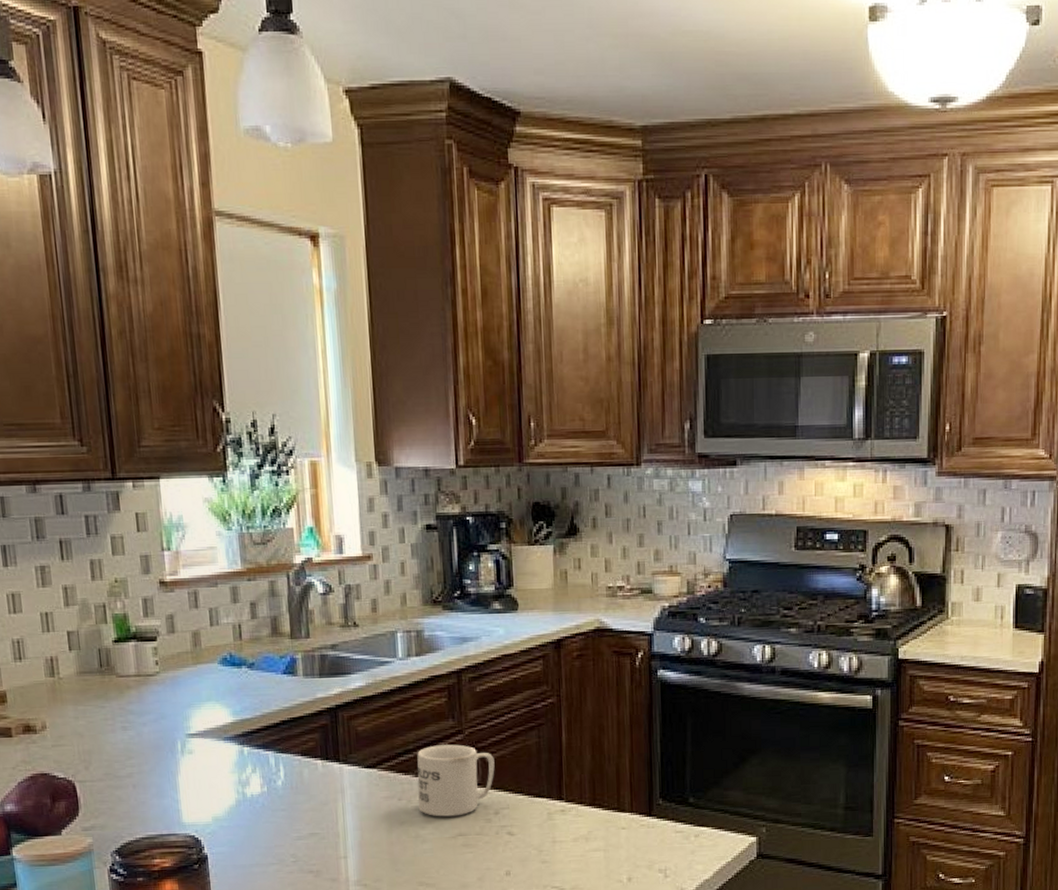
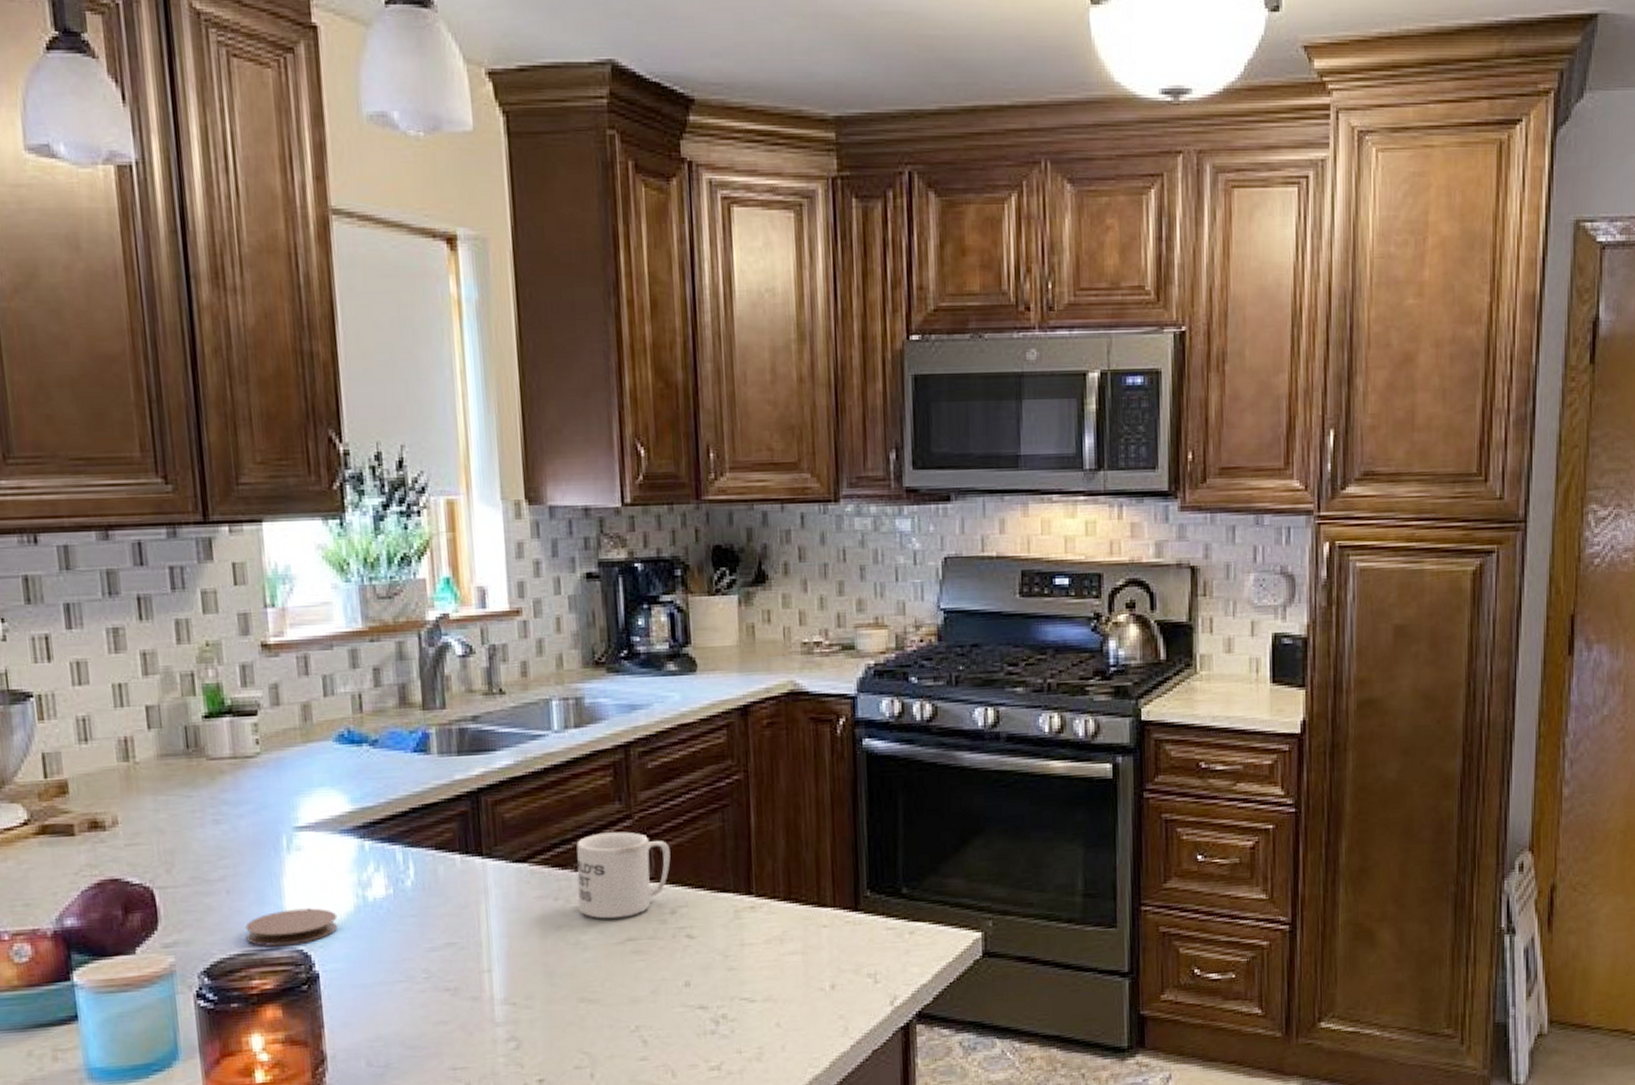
coaster: none [148,801,223,832] -> present [245,908,338,946]

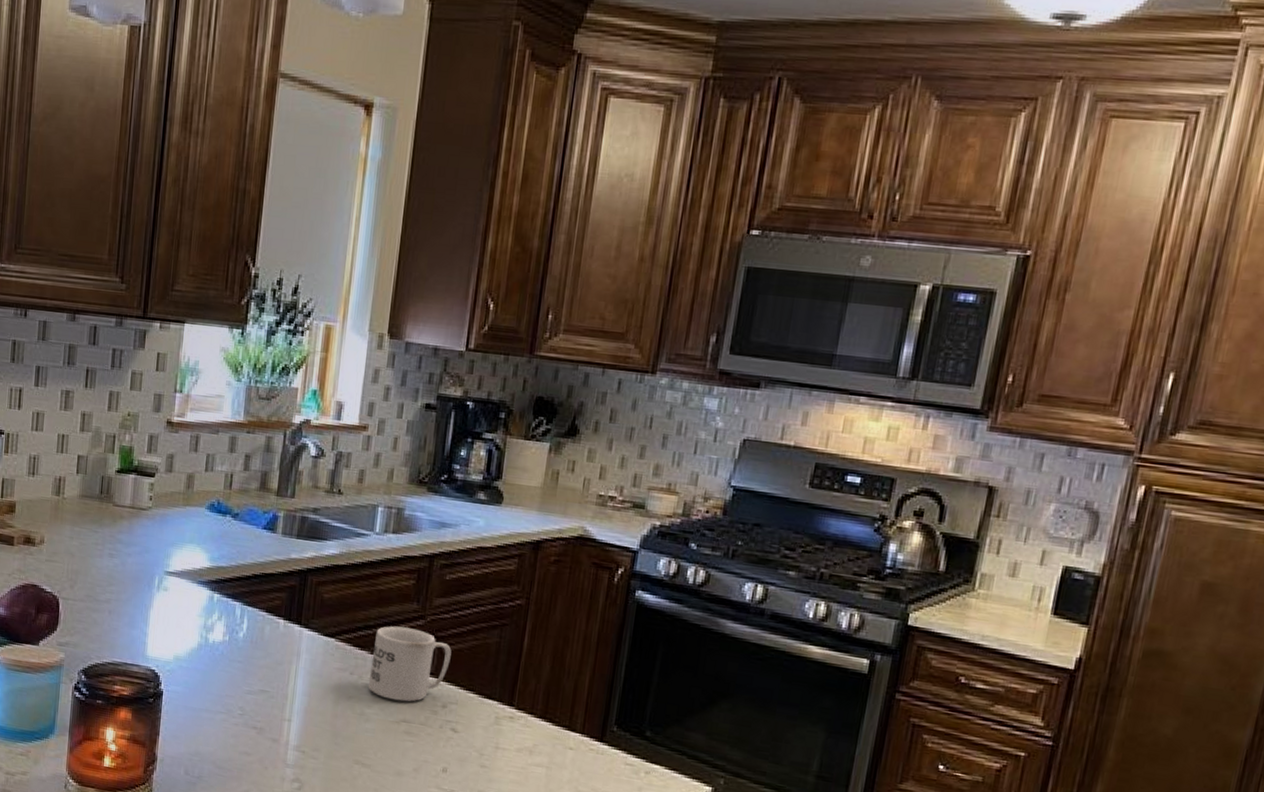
coaster: present [245,908,338,946] -> none [116,635,184,665]

